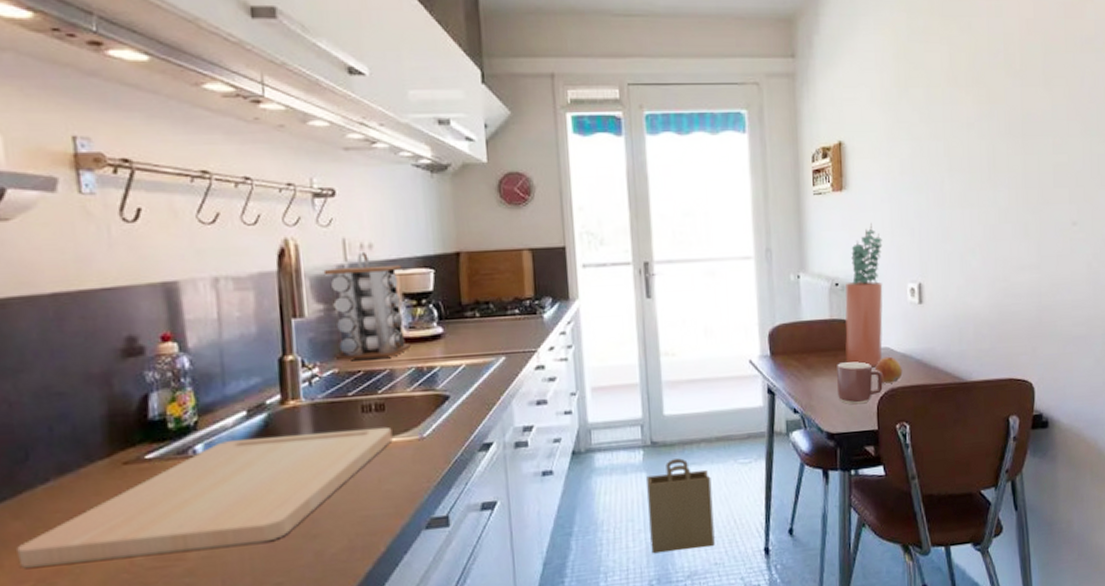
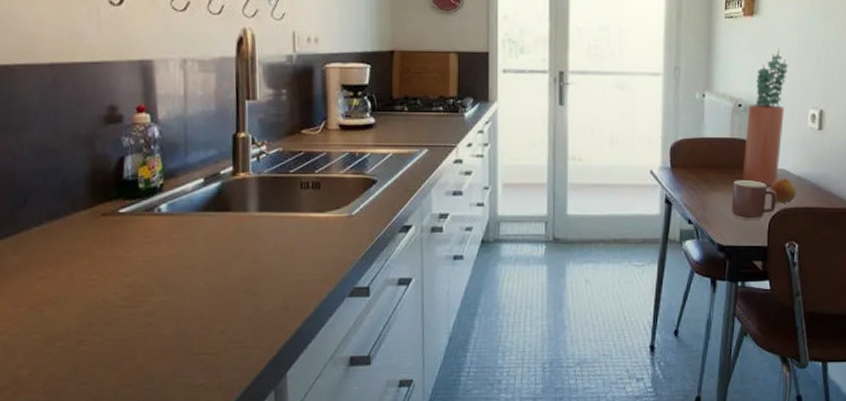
cutting board: present [17,426,393,568] -> none [15,202,326,295]
spice rack: present [323,251,411,361] -> none [275,44,346,143]
shopping bag: present [647,458,715,554] -> none [546,256,606,340]

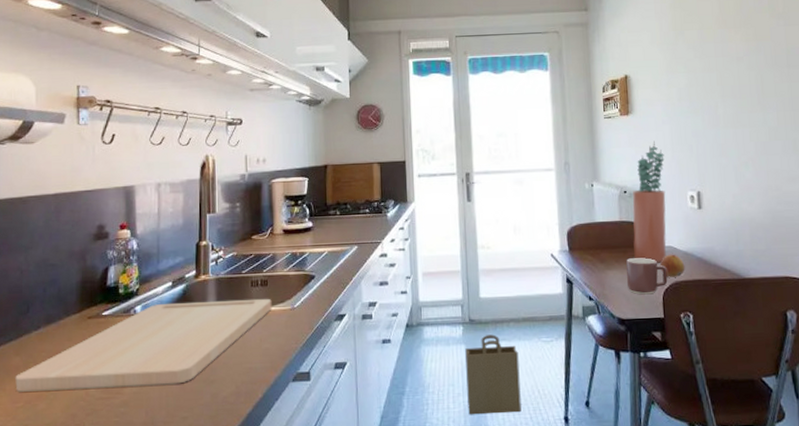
cutting board: none [15,202,326,295] -> present [15,298,272,392]
shopping bag: none [546,256,606,340] -> present [465,334,522,415]

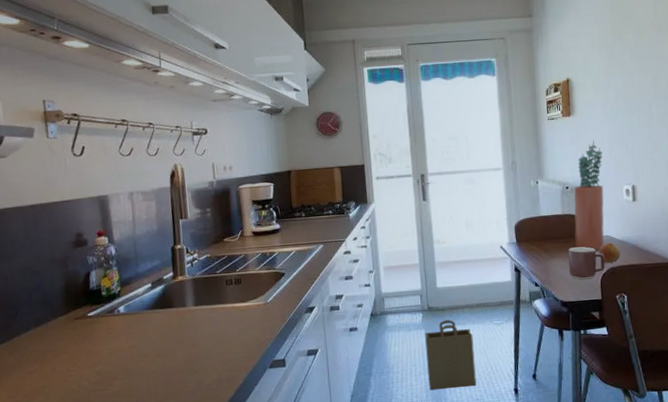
cutting board: present [15,298,272,392] -> none [11,295,247,388]

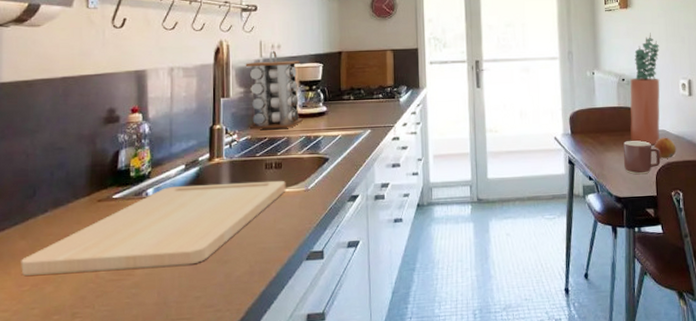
cutting board: none [11,295,247,388] -> present [21,180,286,276]
spice rack: none [200,172,258,249] -> present [245,50,303,130]
shopping bag: present [425,320,477,391] -> none [473,213,526,289]

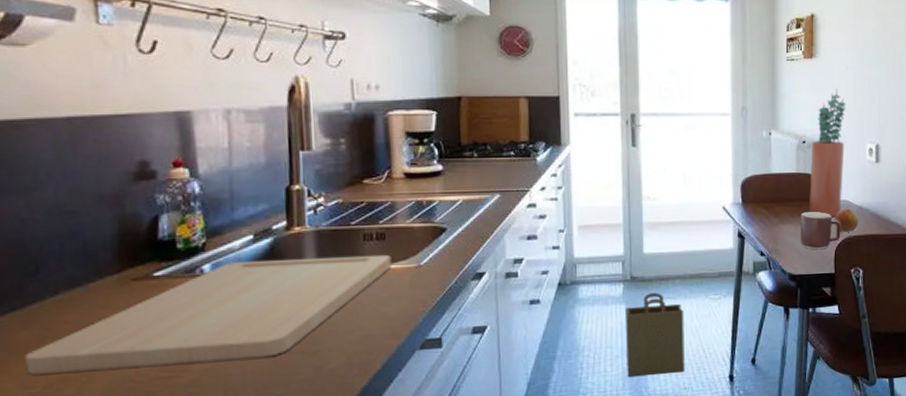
spice rack: present [245,50,303,130] -> none [331,92,412,193]
shopping bag: none [473,213,526,289] -> present [626,293,685,378]

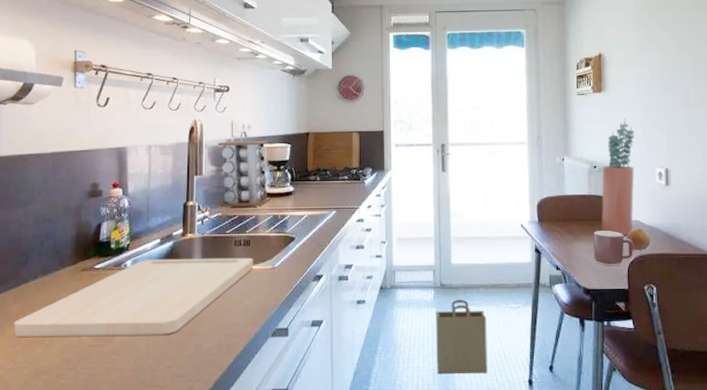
spice rack: none [331,92,412,193] -> present [217,130,271,208]

